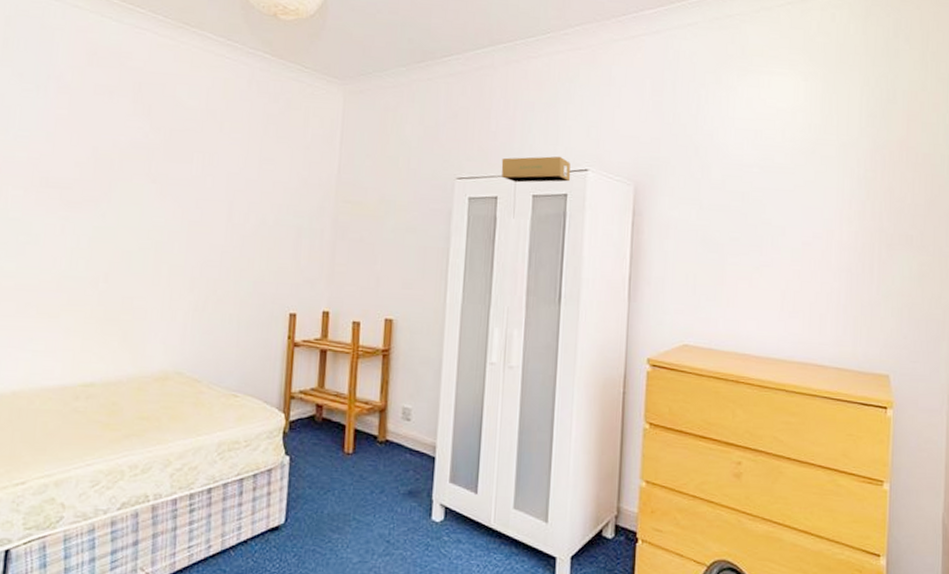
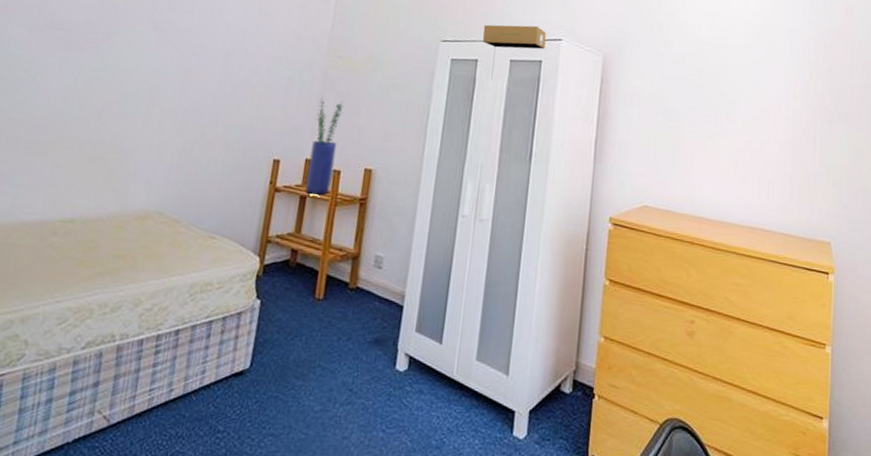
vase: none [325,245,359,349] -> present [305,96,344,195]

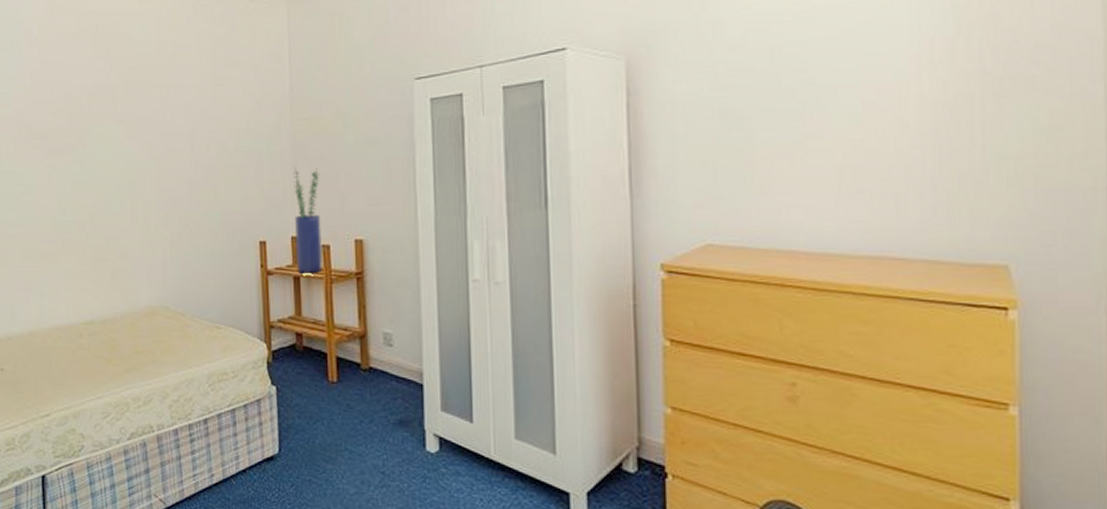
box: present [483,24,546,50] -> none [463,37,546,75]

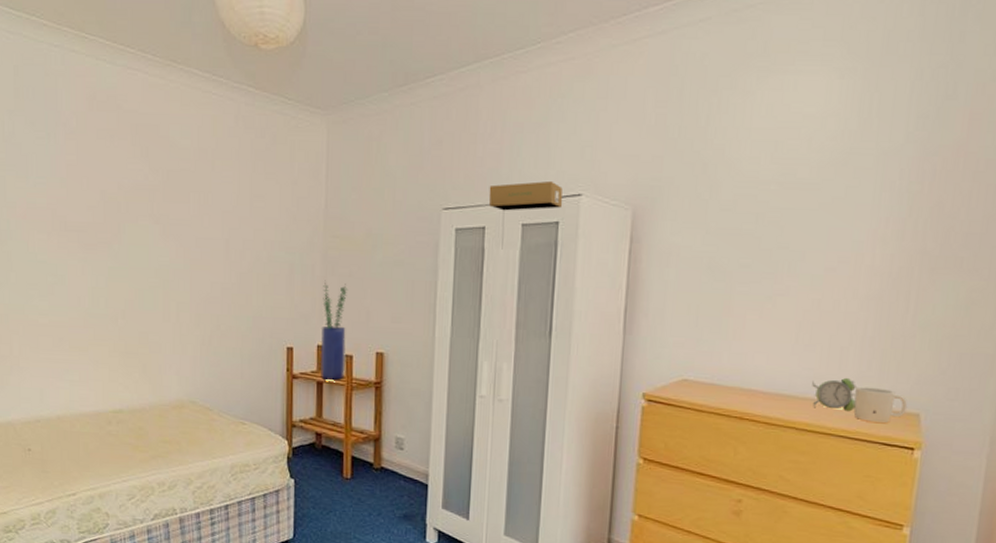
box: none [463,37,546,75] -> present [488,180,563,211]
alarm clock: none [866,228,924,269] -> present [812,377,858,412]
mug: none [922,237,992,281] -> present [853,386,908,424]

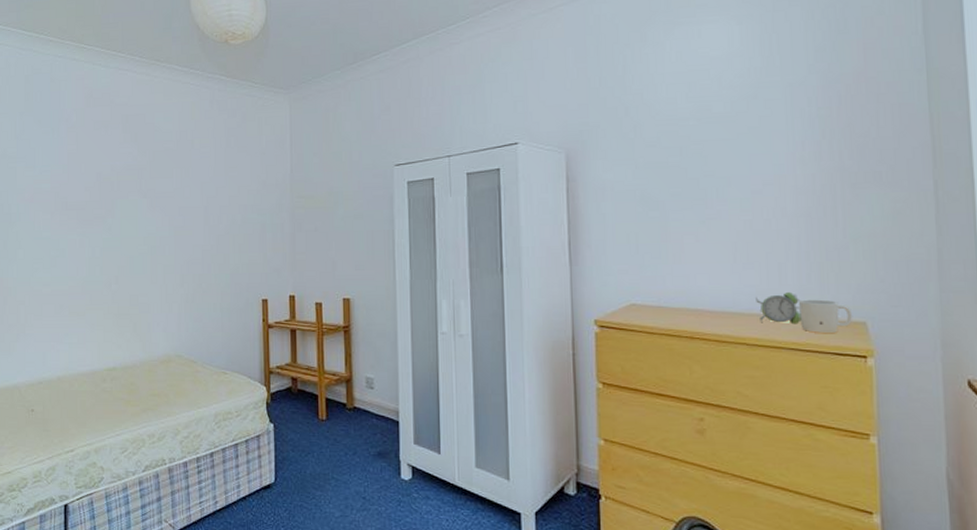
vase: present [320,280,349,381] -> none [292,236,315,328]
box: present [488,180,563,211] -> none [434,133,502,163]

